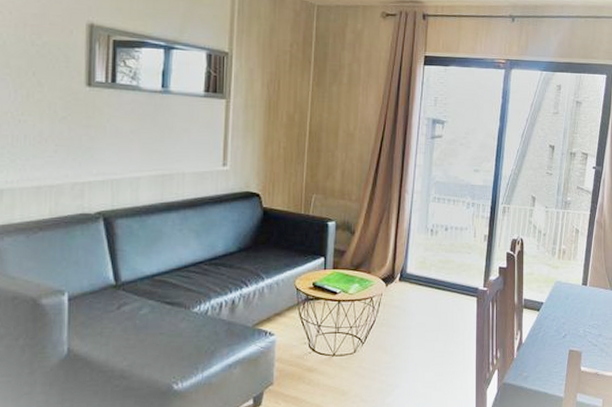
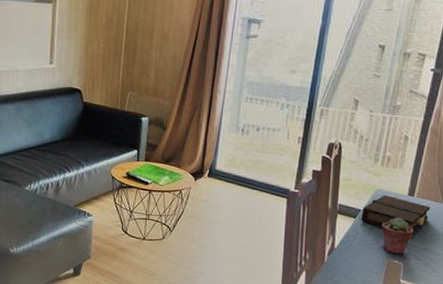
book: none [544,286,601,319] -> present [361,195,431,232]
potted succulent: none [562,307,589,343] -> present [381,217,414,254]

